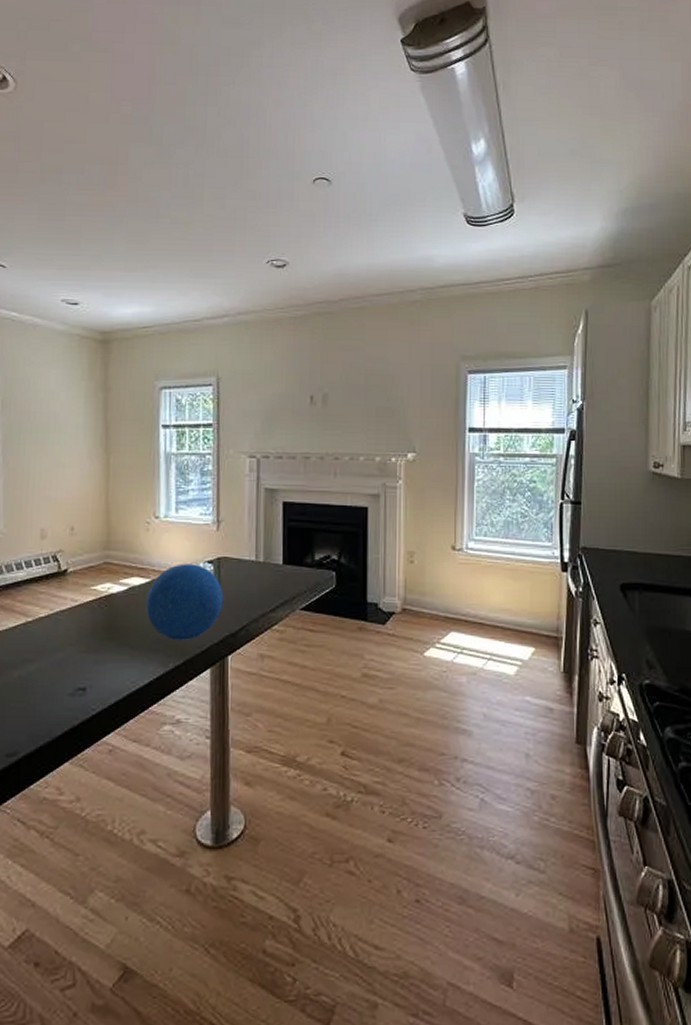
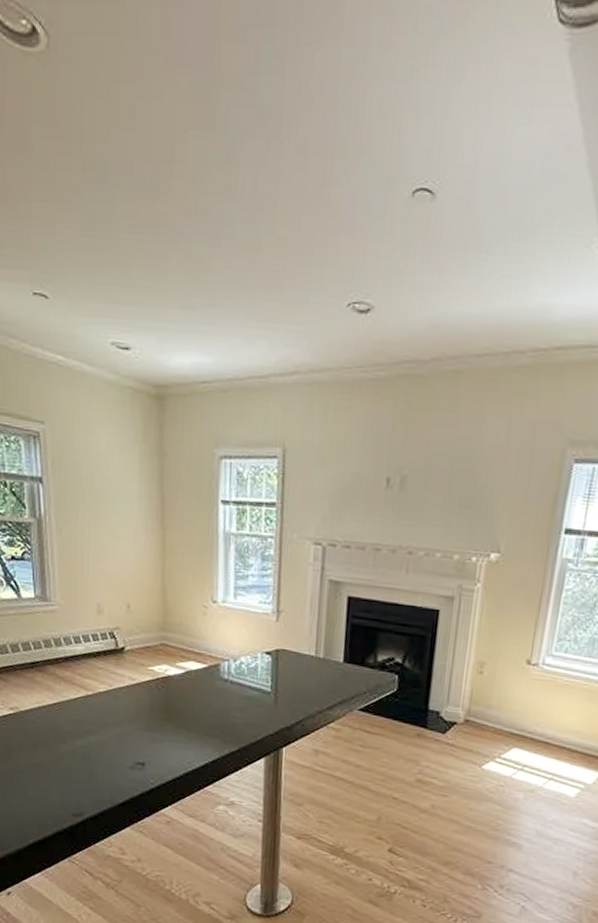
decorative ball: present [146,563,224,640] -> none [202,652,281,728]

